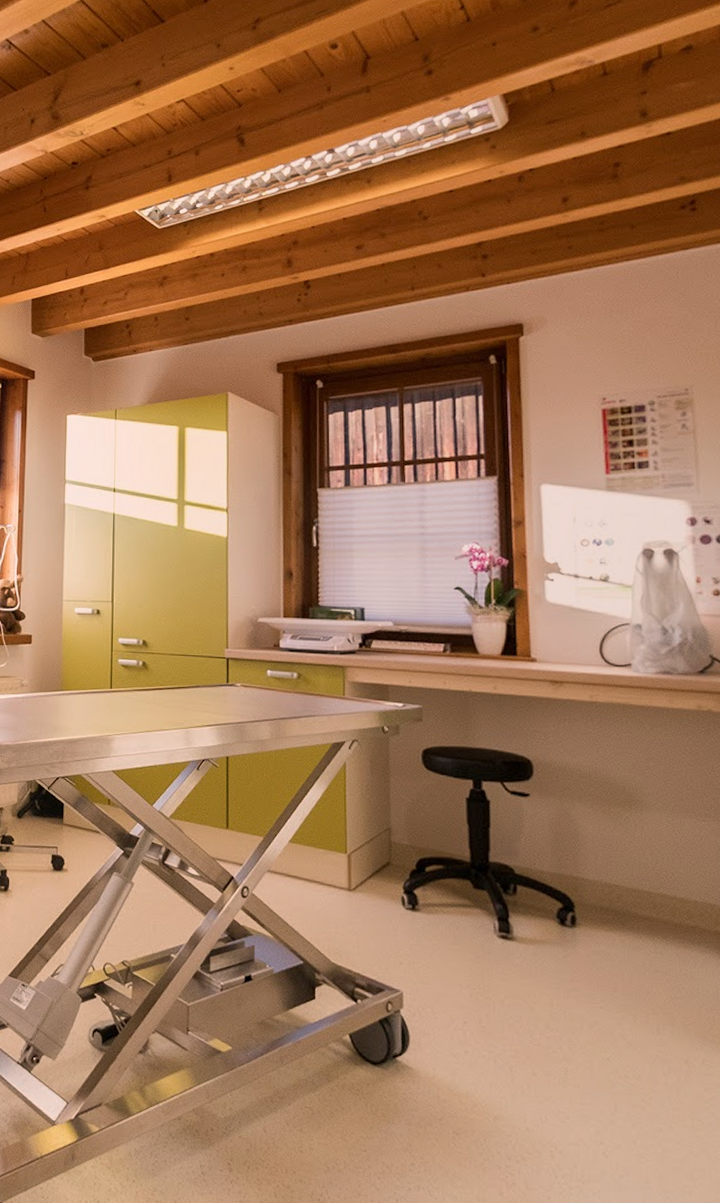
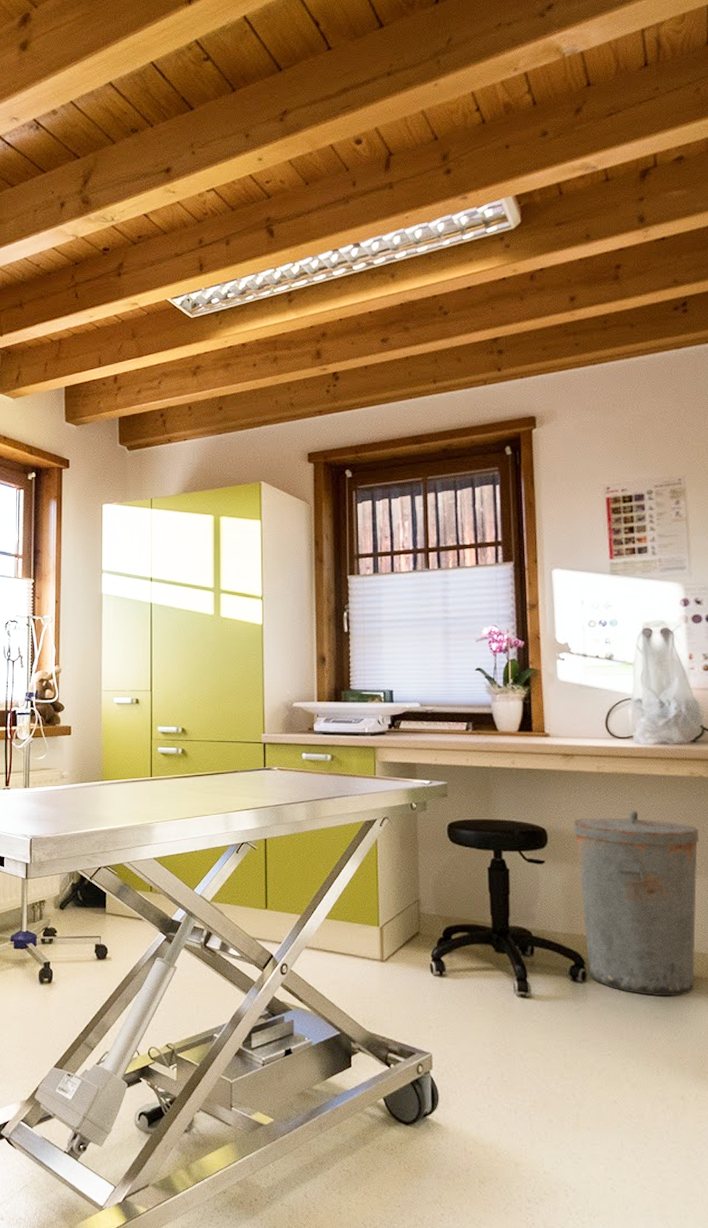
trash can: none [562,744,707,949] -> present [573,810,699,997]

